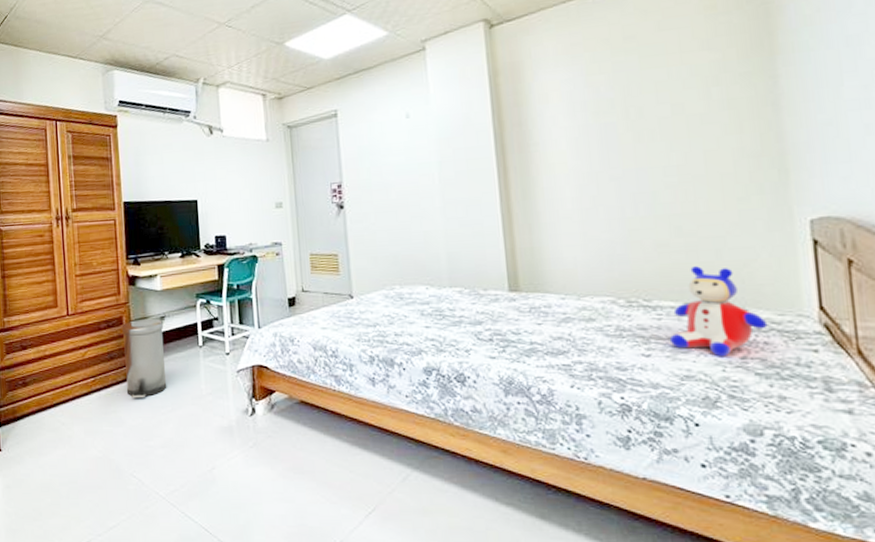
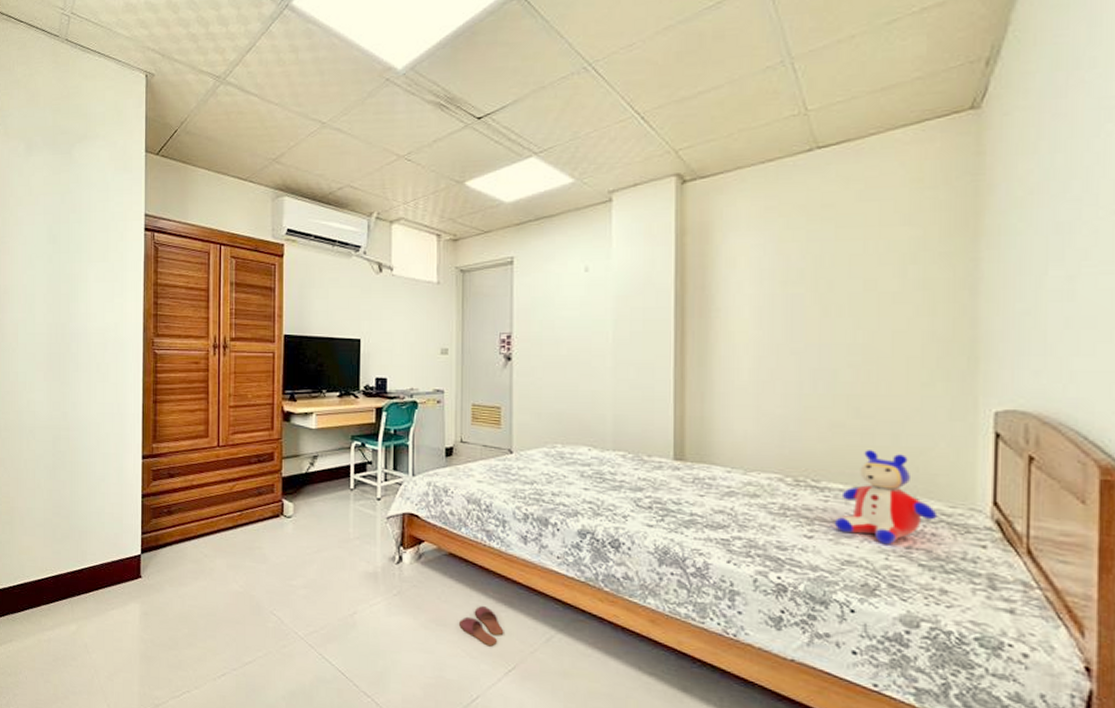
pedal bin: present [122,318,167,398] -> none [272,456,315,537]
slippers: none [316,450,361,490] -> present [459,605,504,647]

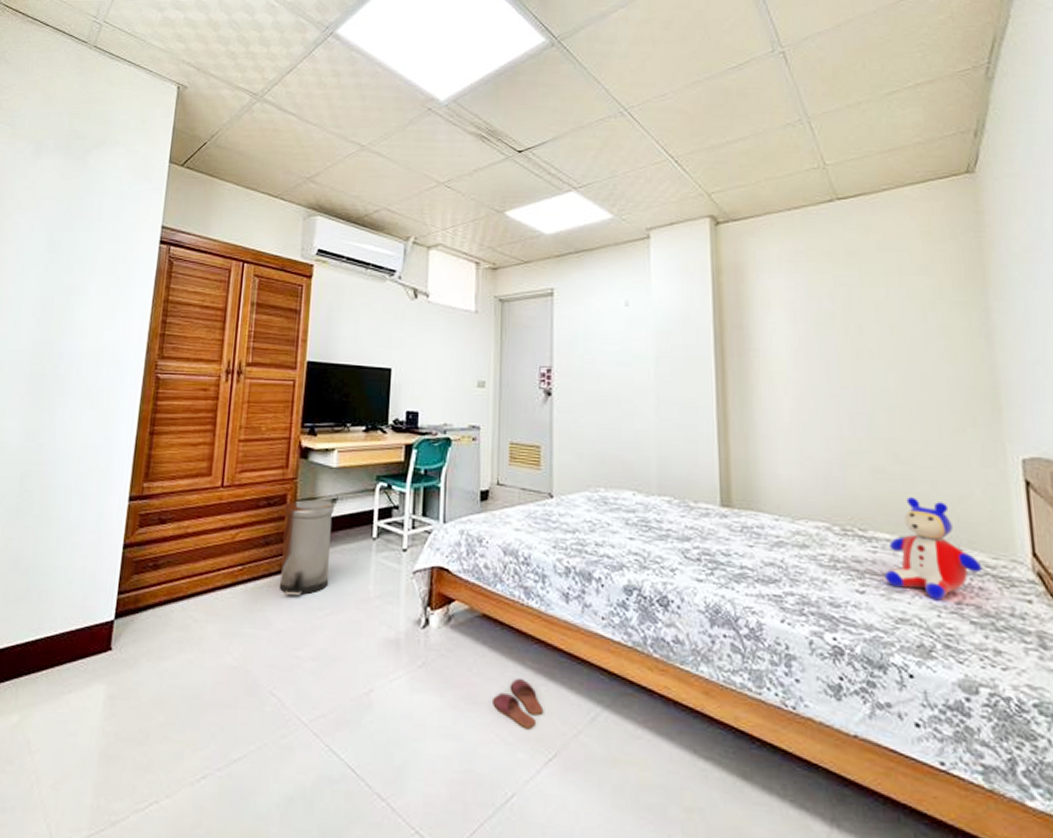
pedal bin: none [272,456,315,537] -> present [280,499,334,596]

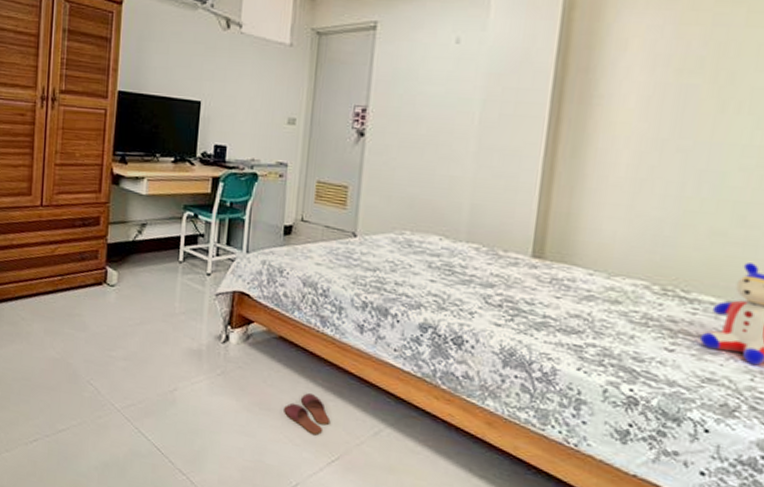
pedal bin: present [280,499,334,596] -> none [95,222,143,306]

